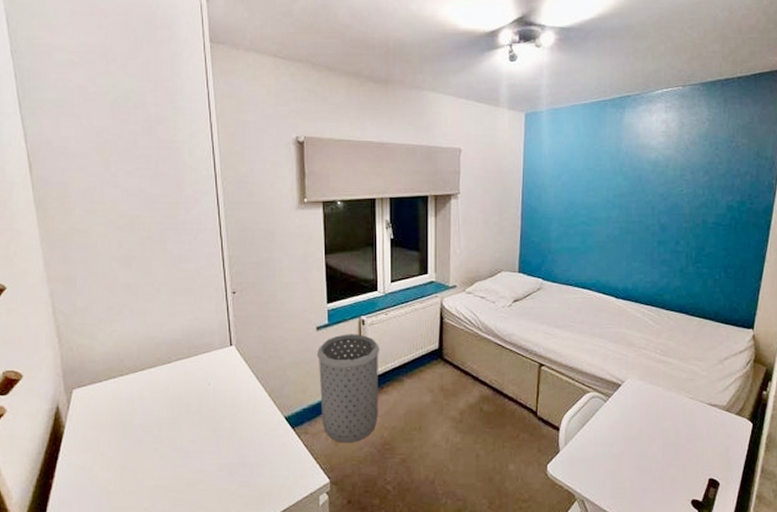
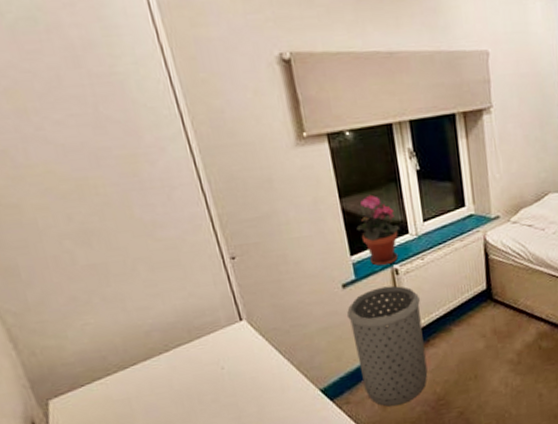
potted plant: none [335,254,371,316] -> present [356,194,401,267]

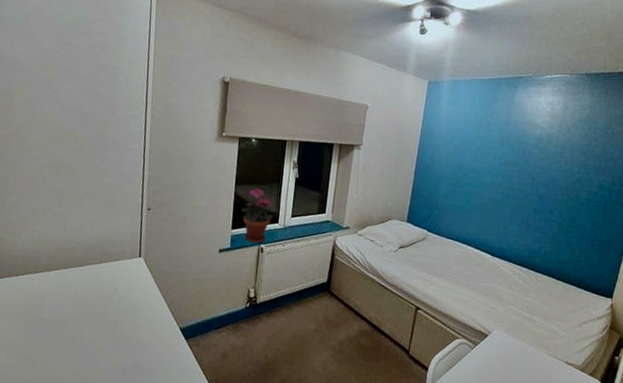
laundry basket: present [346,285,428,407] -> none [213,259,275,359]

